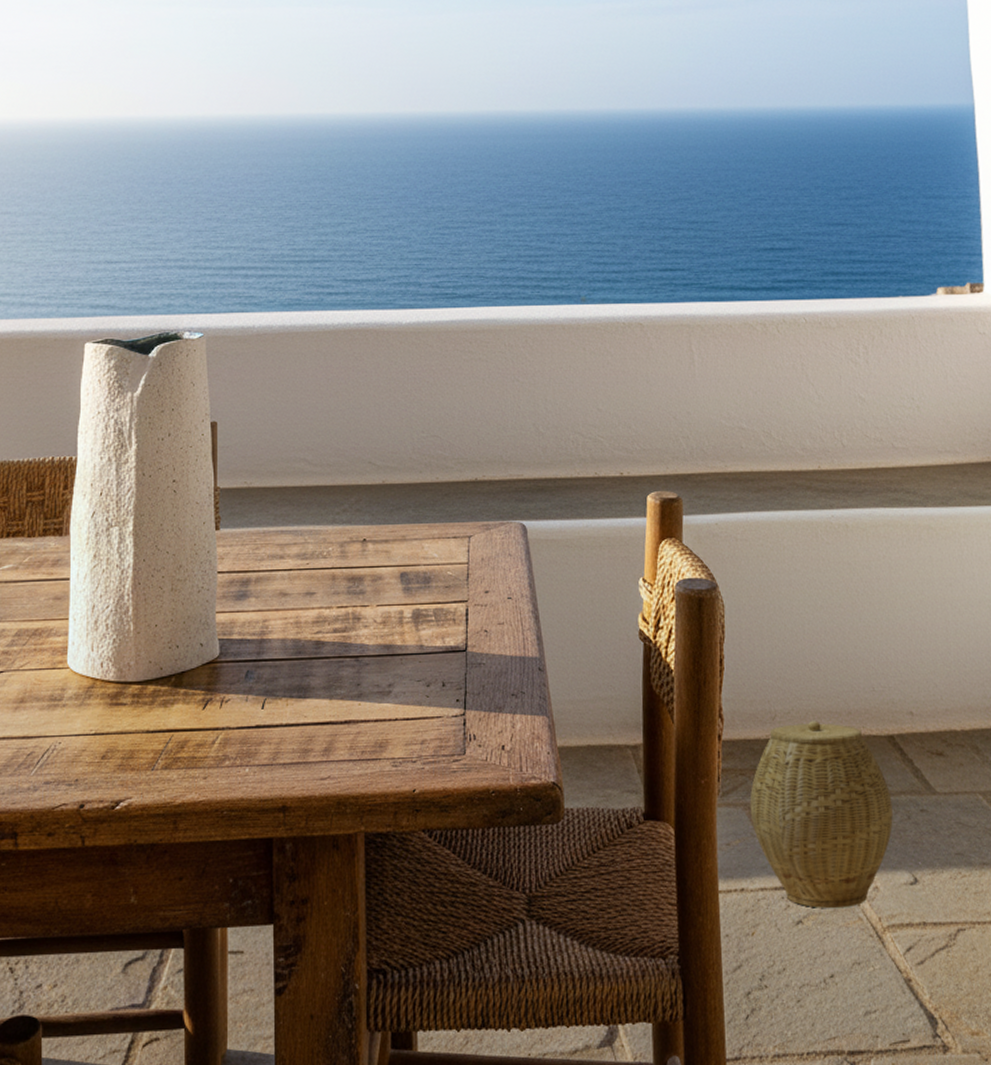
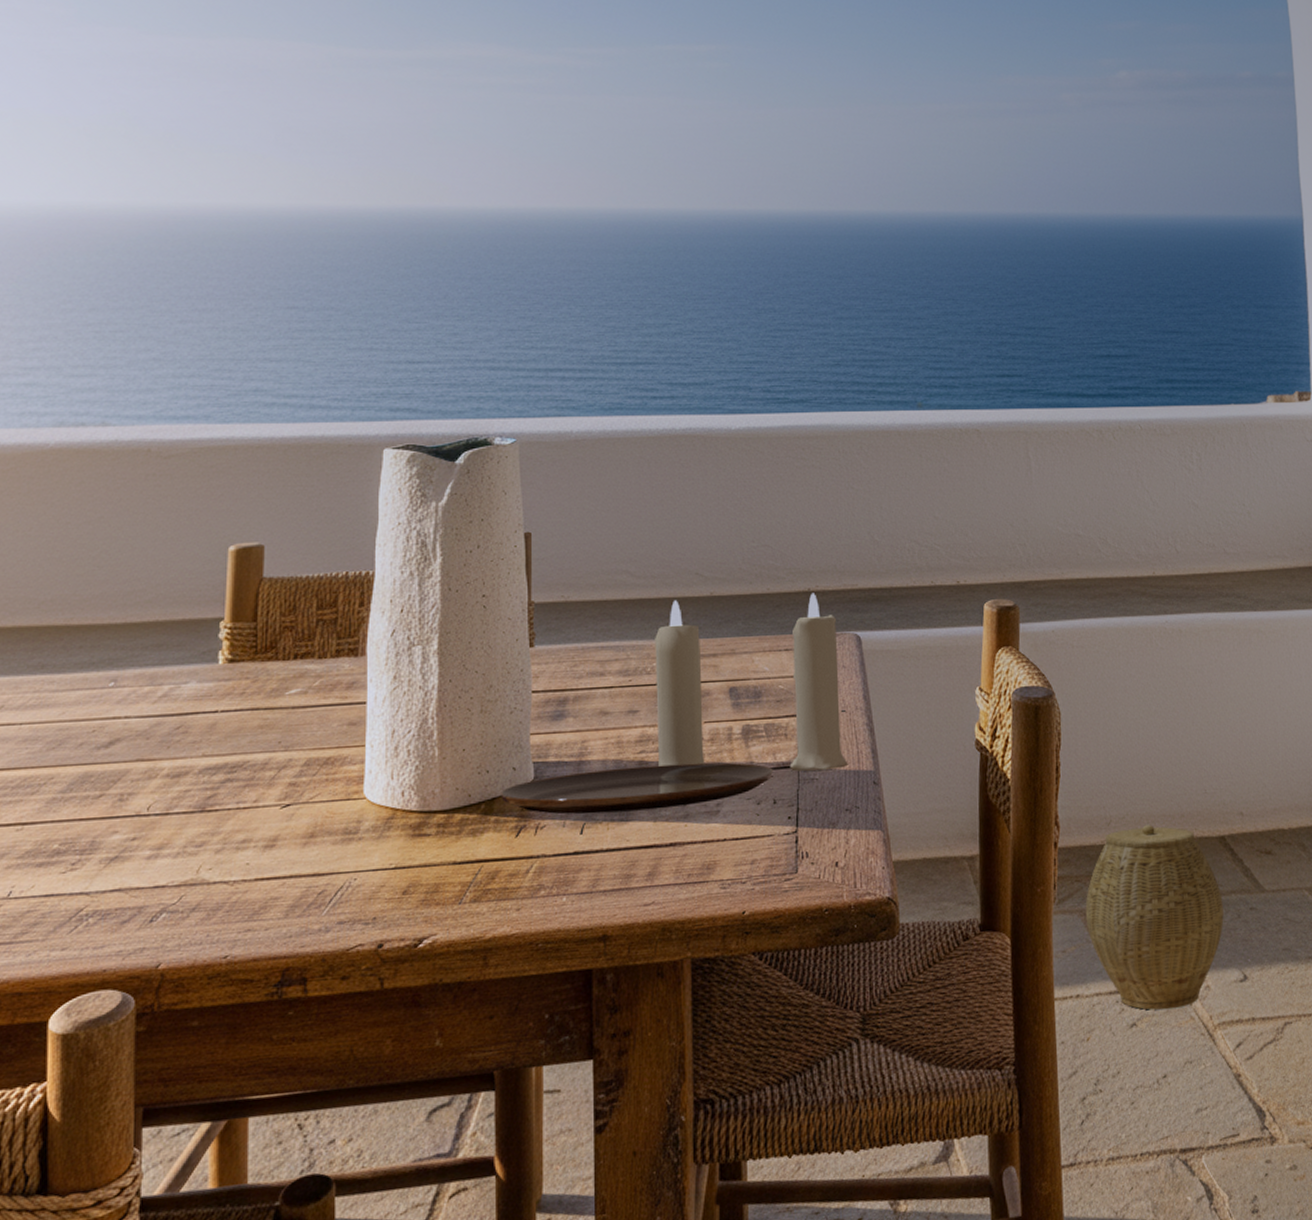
plate: none [189,644,442,690] -> present [501,762,773,814]
candle: none [330,482,514,656] -> present [655,593,848,772]

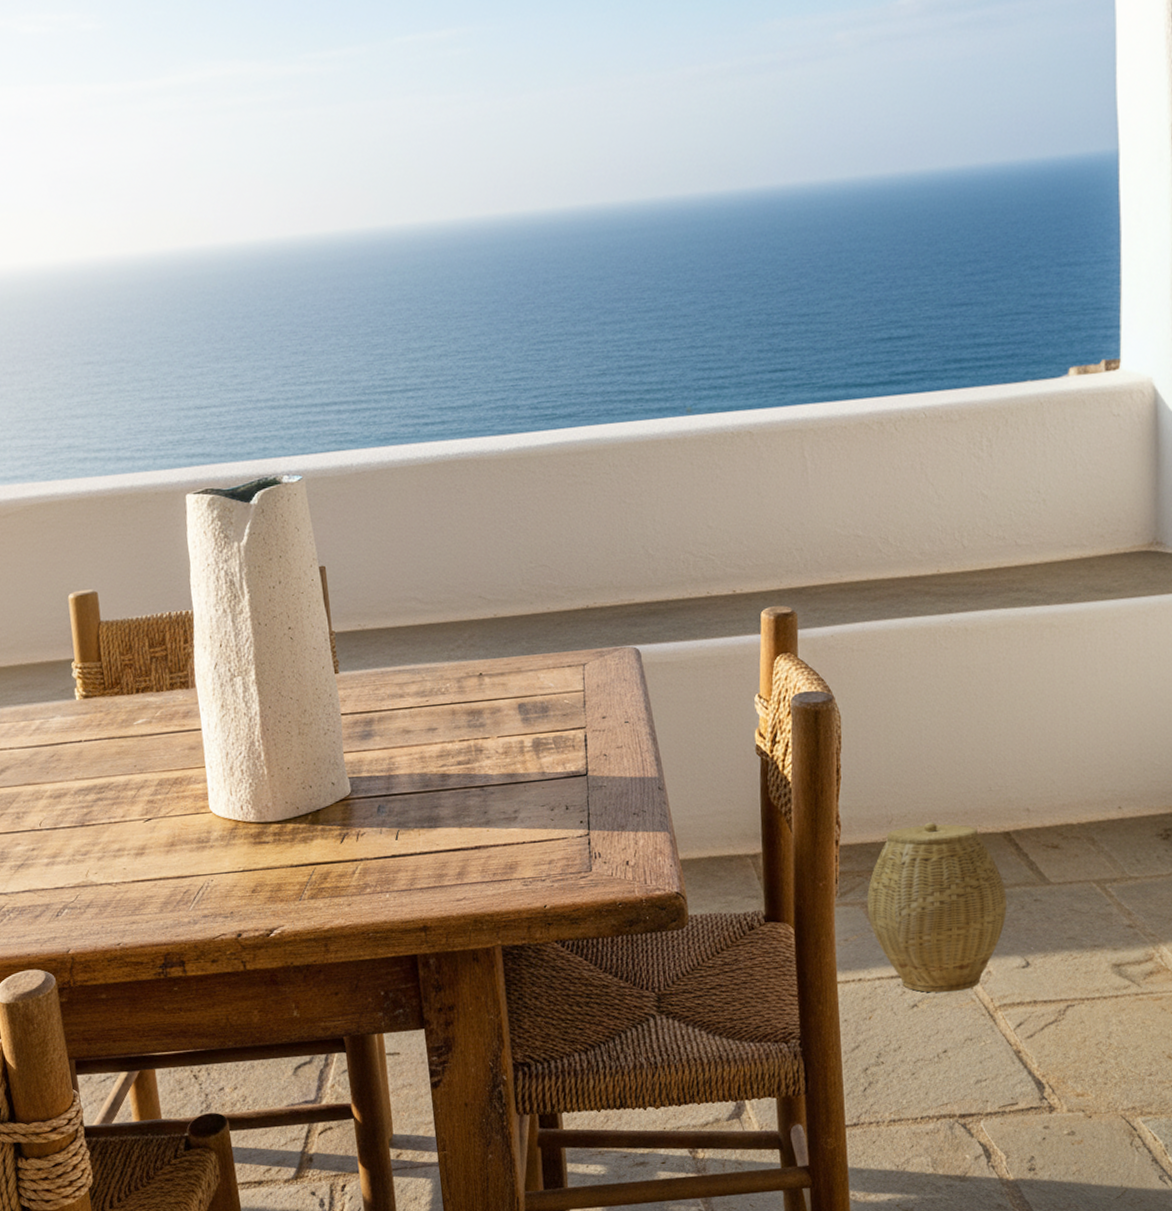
plate: present [501,762,773,814] -> none [324,773,564,823]
candle: present [655,593,848,772] -> none [446,609,634,780]

